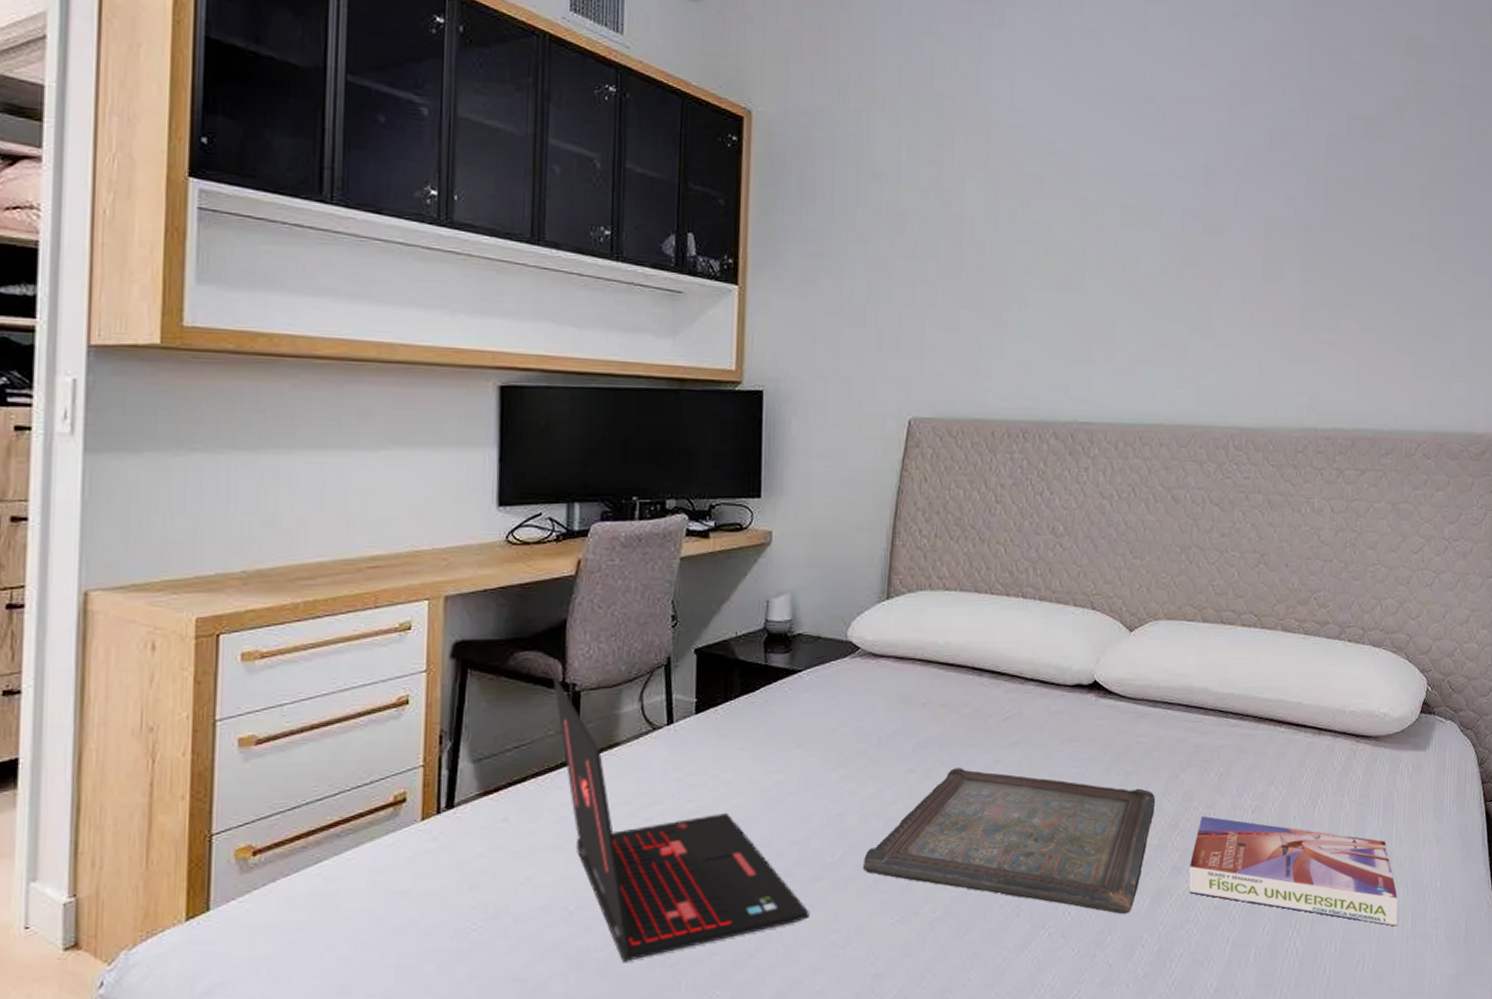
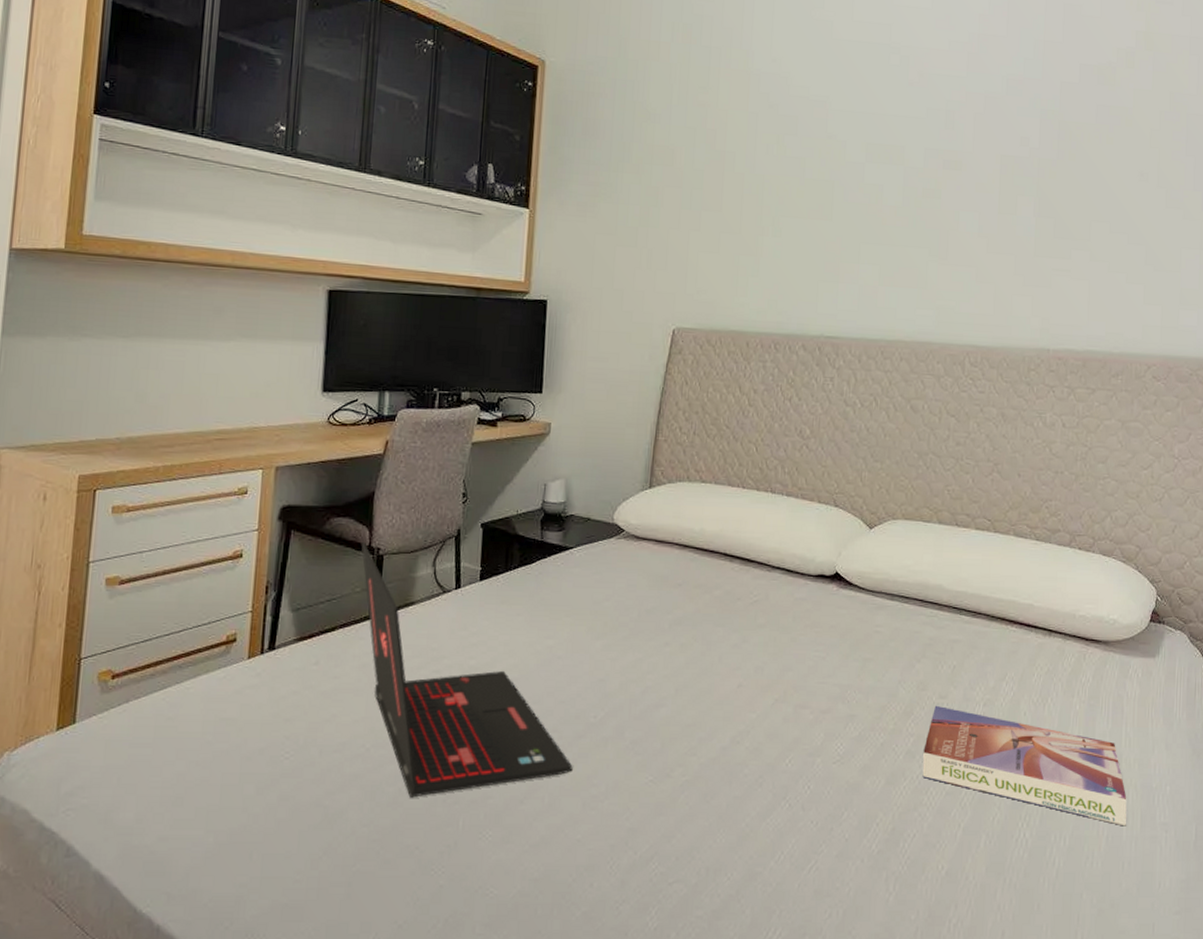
serving tray: present [862,768,1156,915] -> none [621,644,892,793]

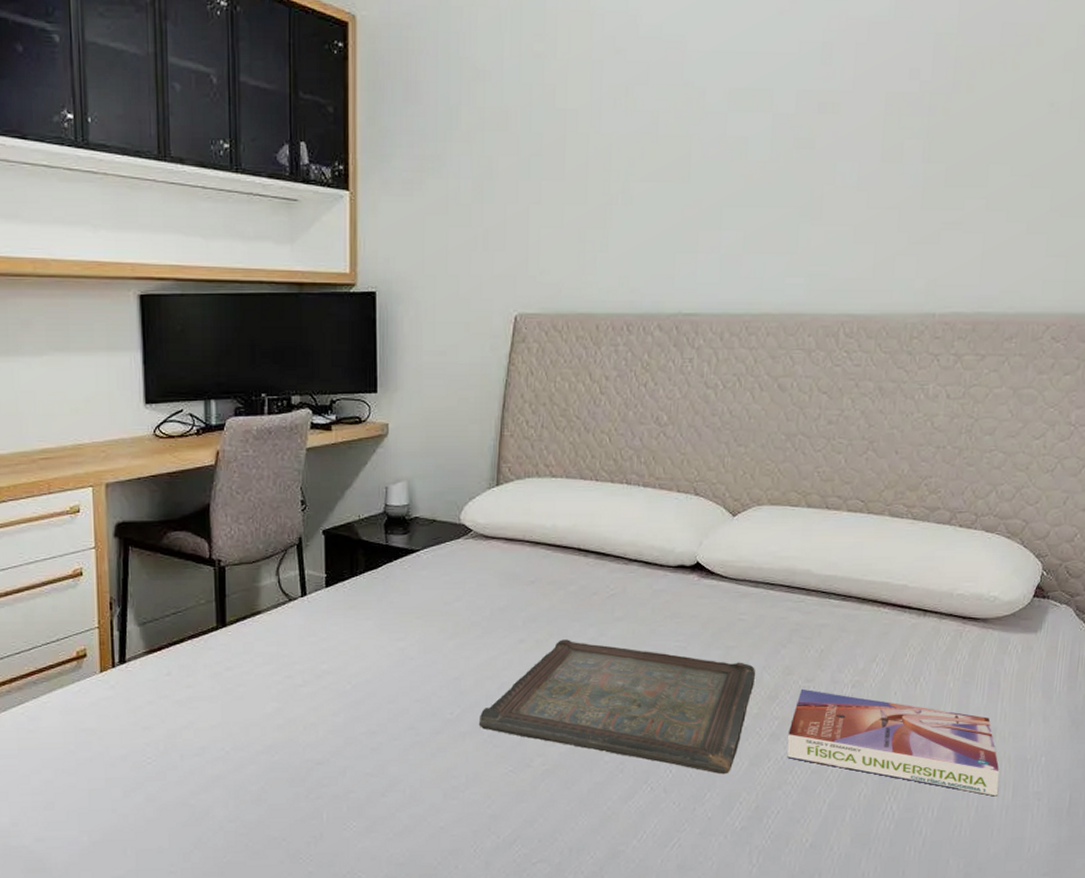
laptop: present [361,542,573,798] -> none [201,555,432,795]
serving tray: none [621,644,892,793] -> present [478,639,756,775]

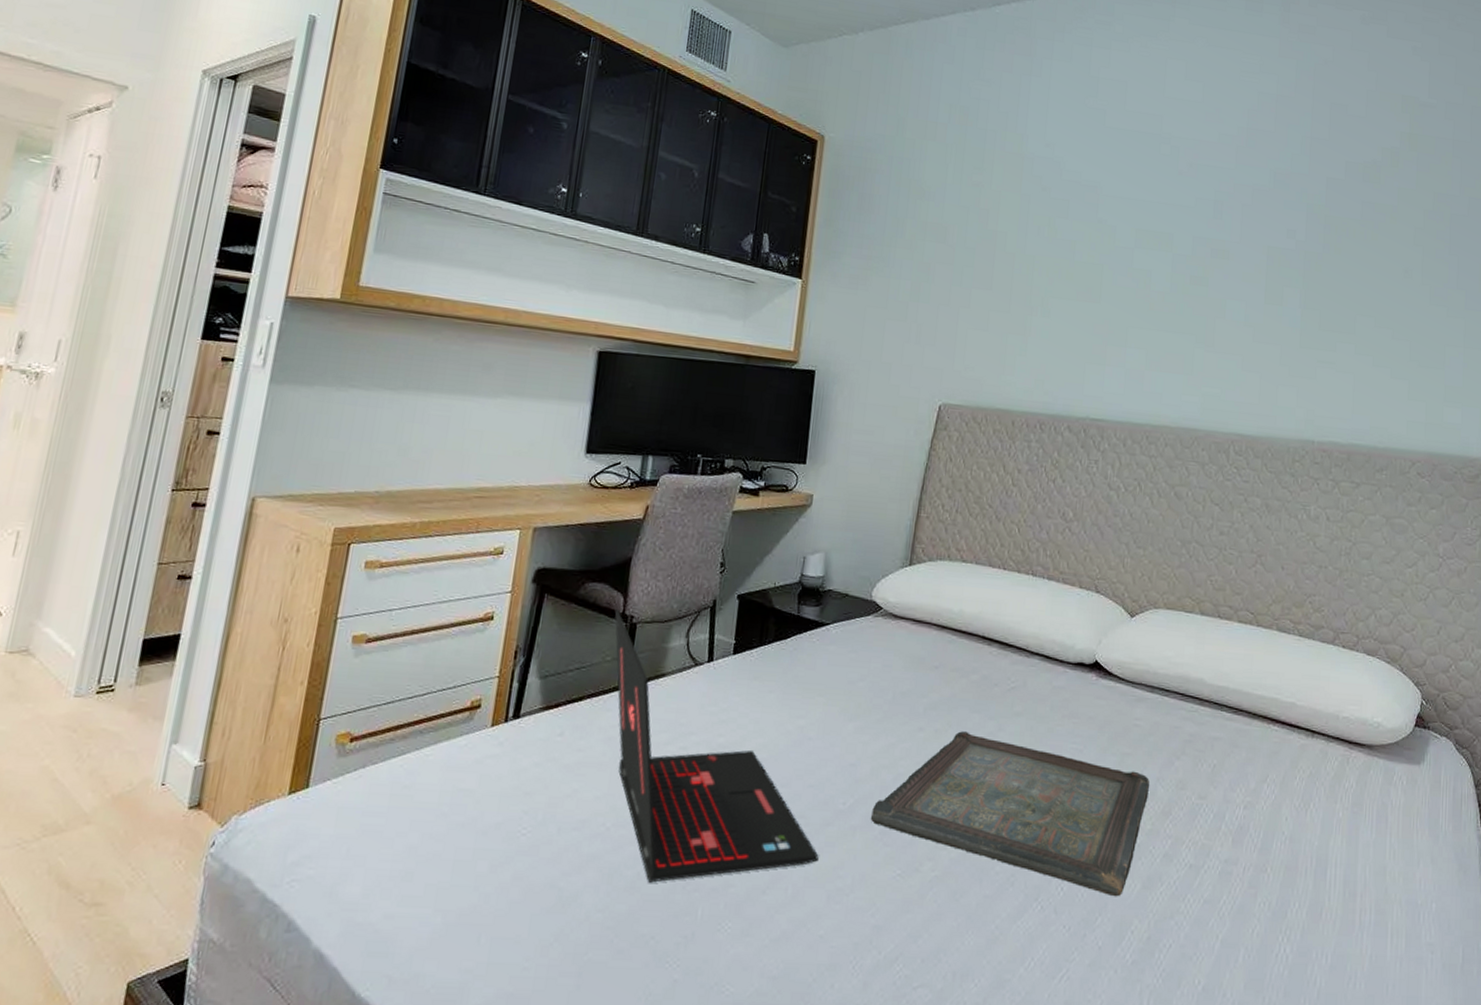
laptop: none [201,555,432,795] -> present [614,609,819,883]
textbook: present [787,688,1000,797] -> none [1180,806,1391,945]

